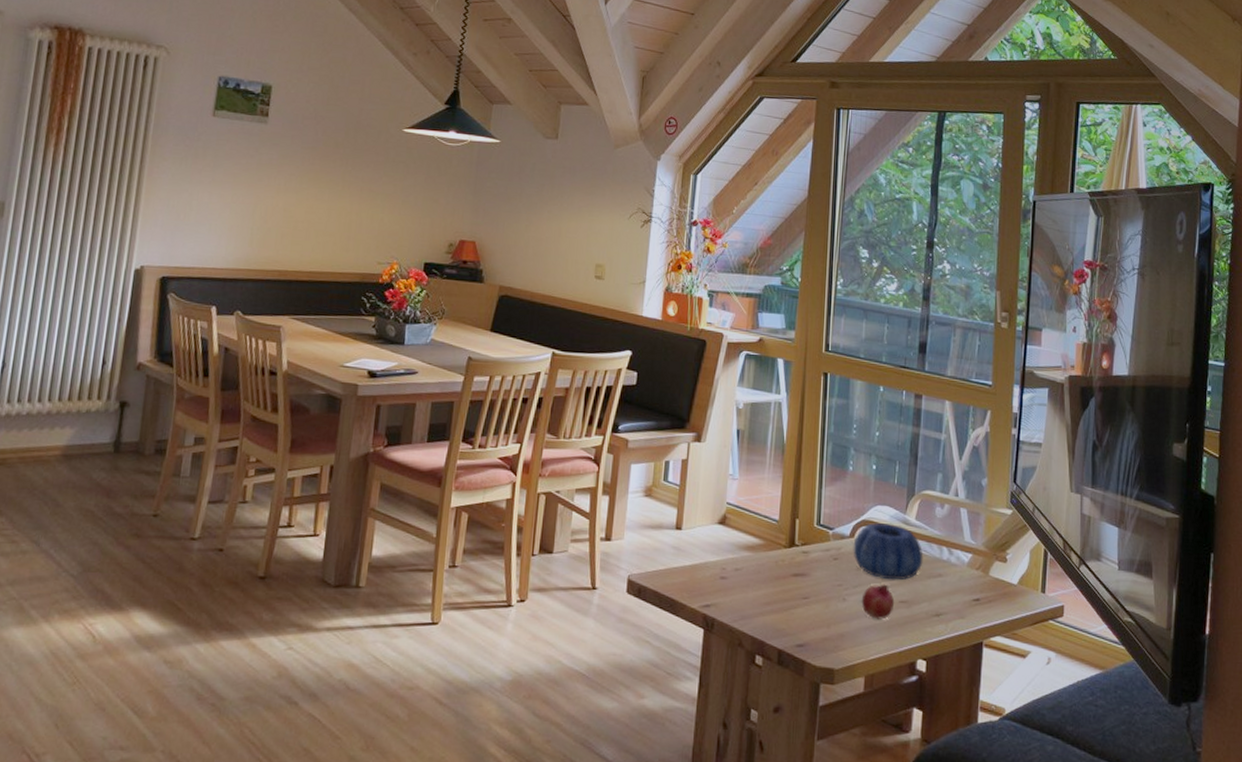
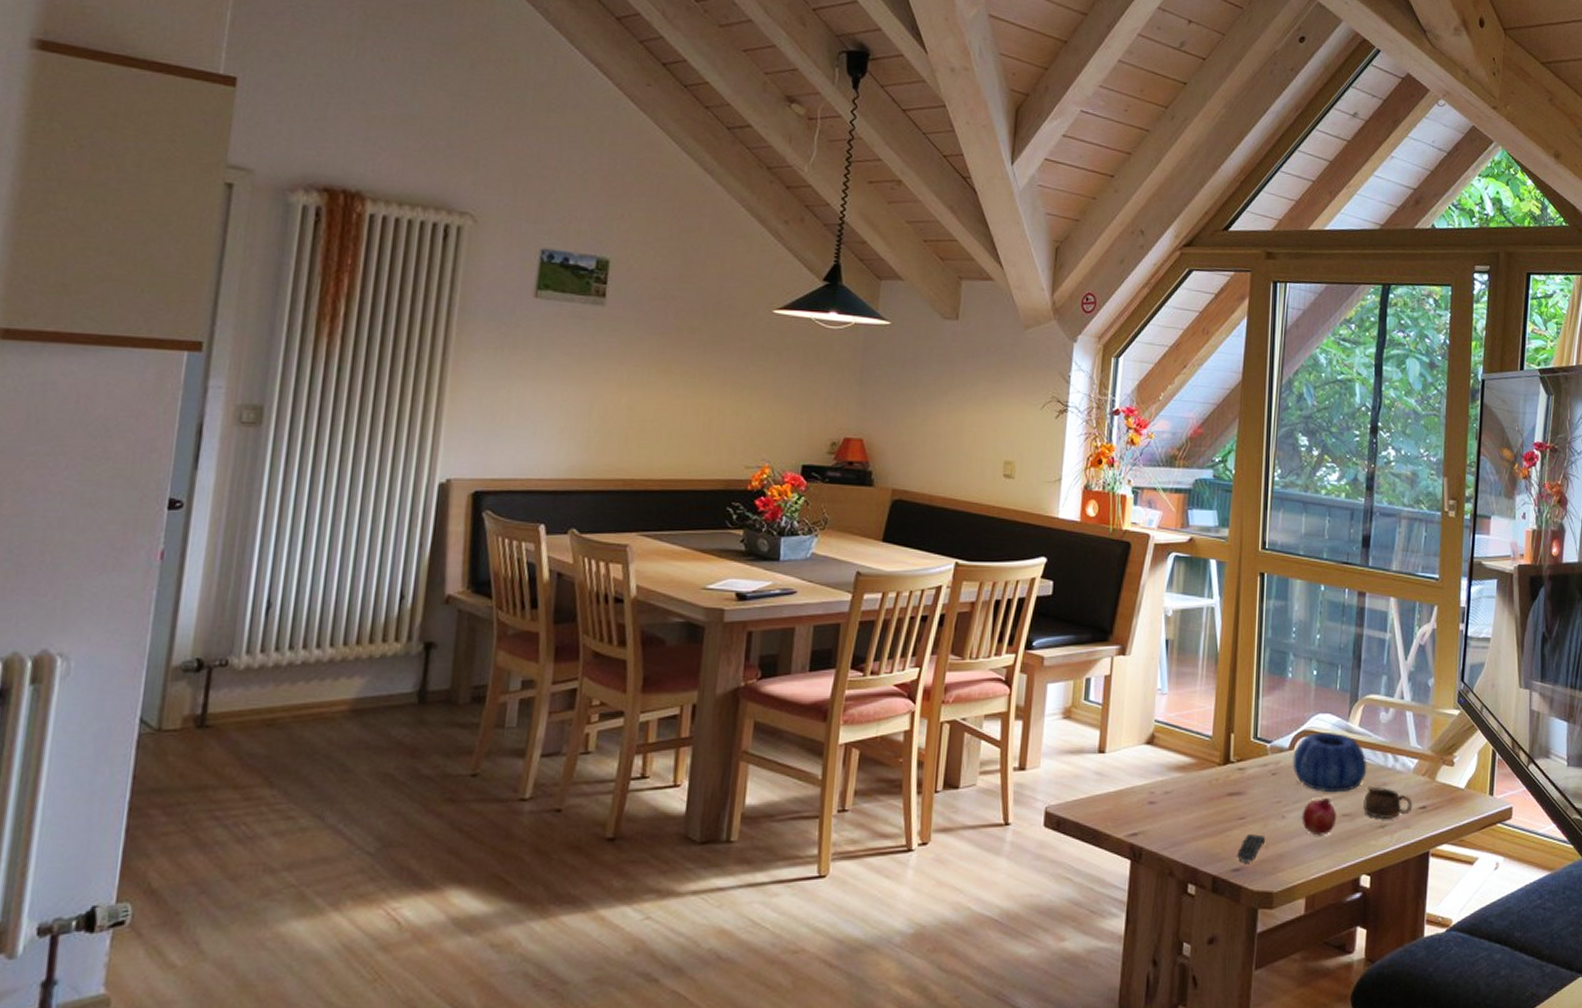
remote control: none [801,613,828,640] -> present [1237,834,1266,863]
cup: none [920,577,967,608] -> present [1363,786,1413,818]

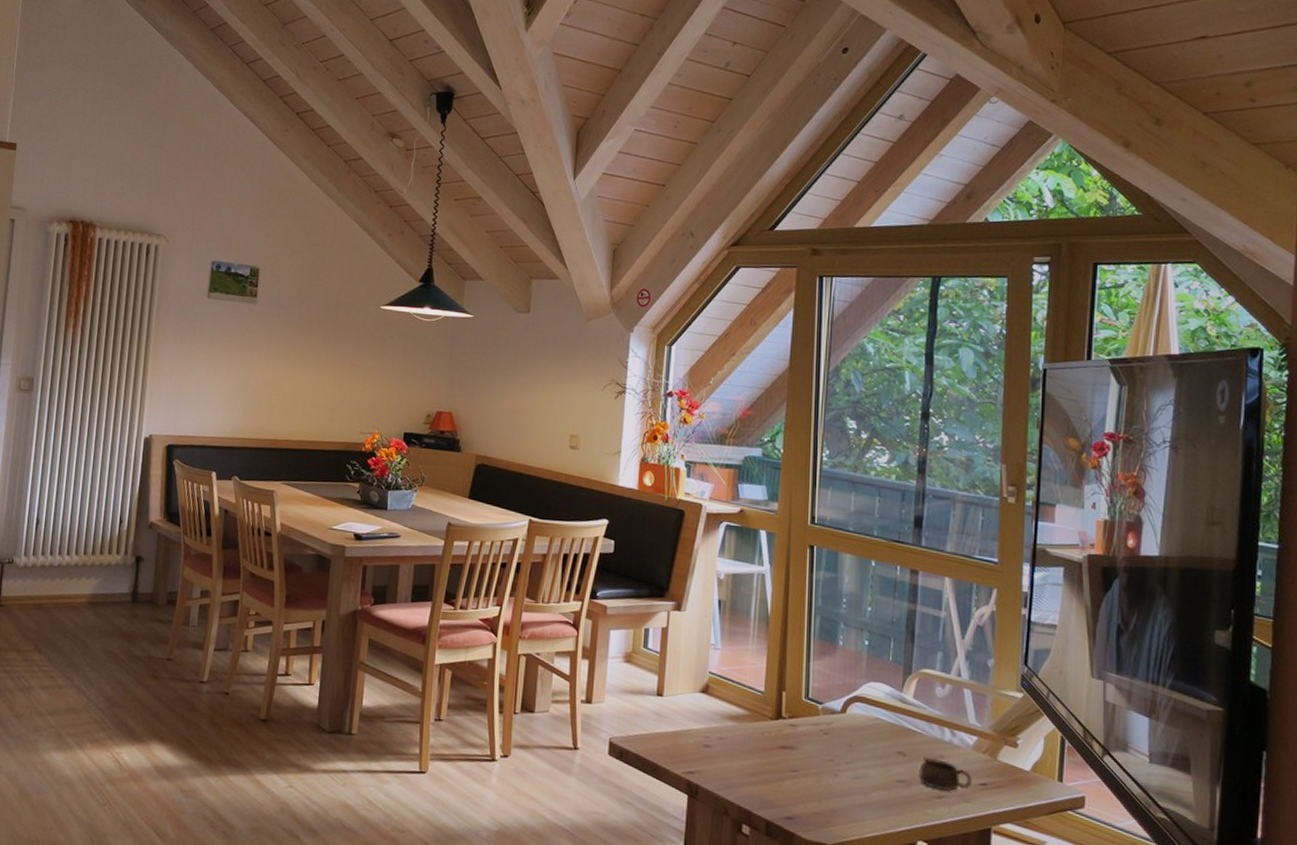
remote control: present [1237,834,1266,863] -> none [790,787,819,813]
decorative bowl: present [1292,731,1367,793] -> none [844,698,923,759]
fruit: present [1301,797,1337,836] -> none [854,762,892,798]

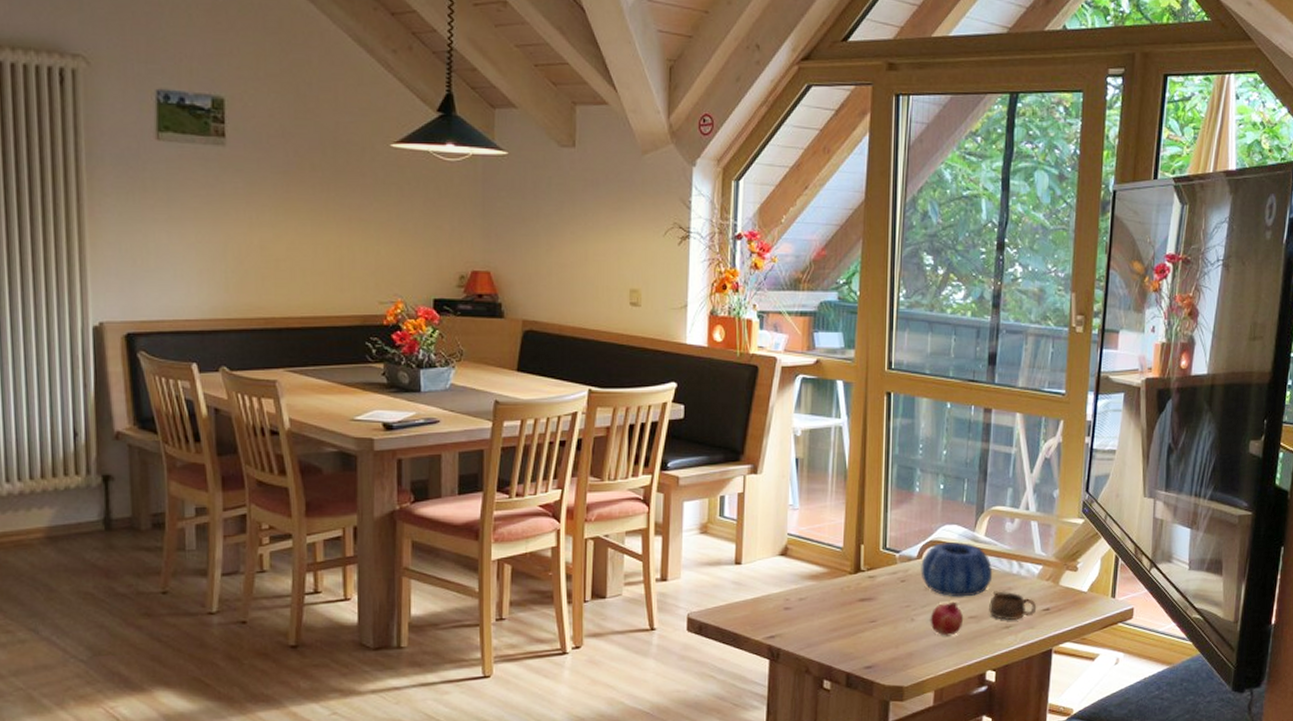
decorative bowl: none [844,698,923,759] -> present [921,541,993,597]
fruit: none [854,762,892,798] -> present [930,601,964,636]

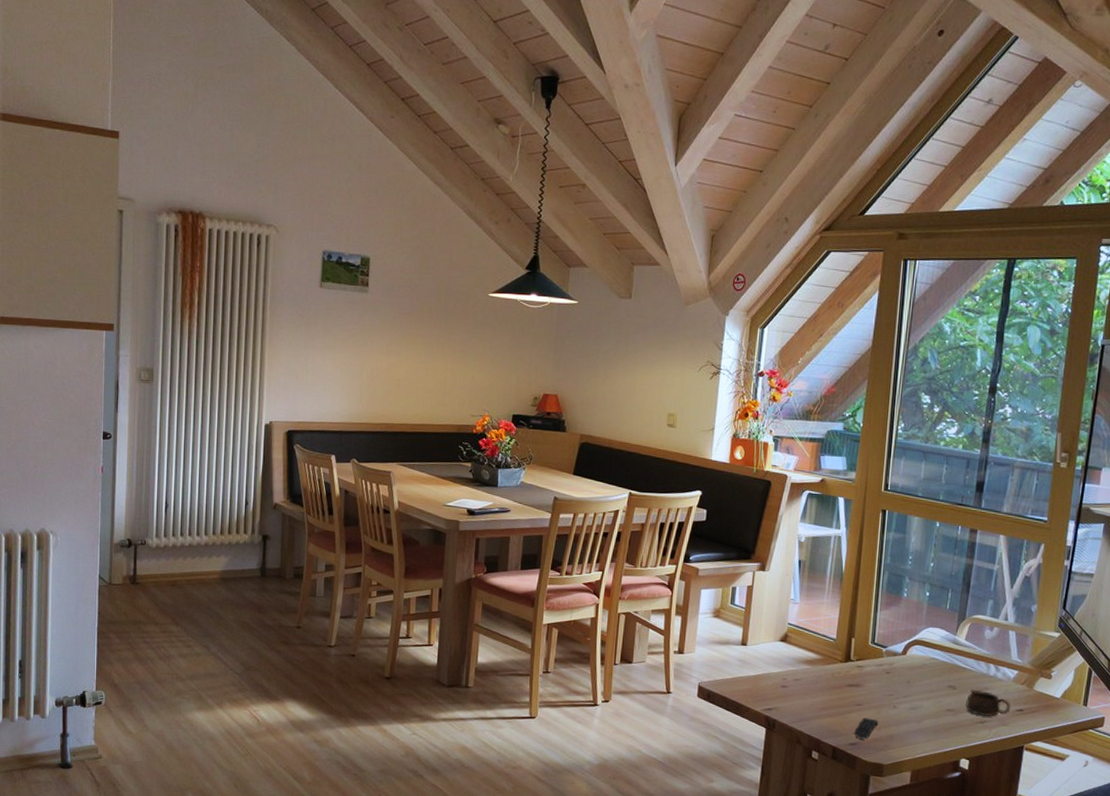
remote control: none [869,635,896,661] -> present [854,718,879,740]
decorative bowl: present [921,541,993,597] -> none [904,642,971,692]
fruit: present [930,601,964,636] -> none [910,695,942,725]

